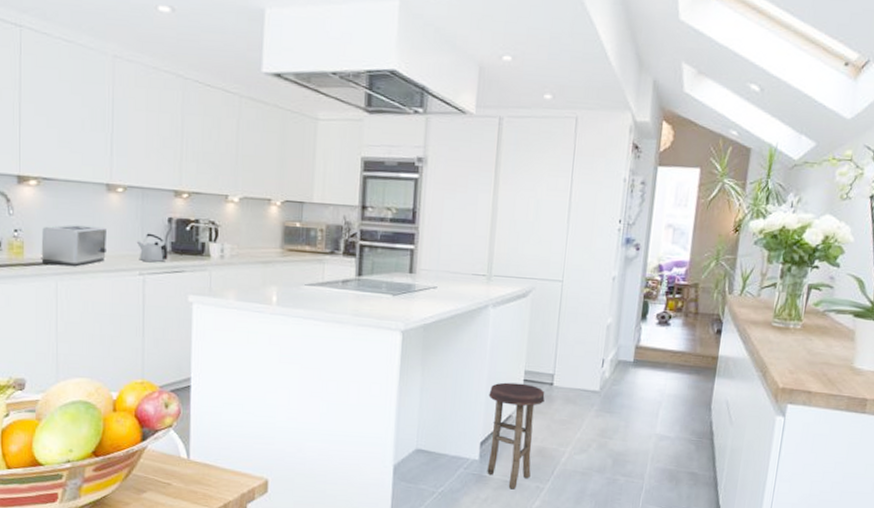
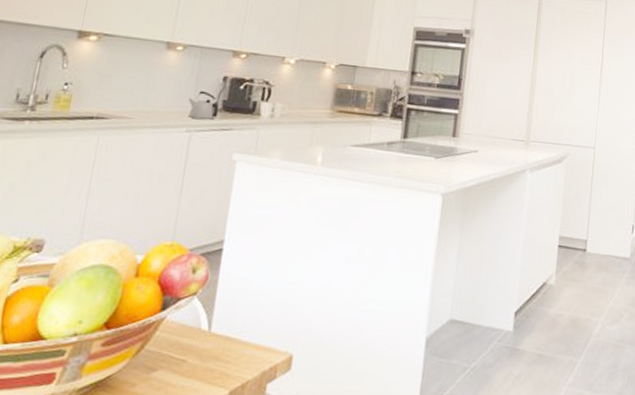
toaster: present [41,224,106,267] -> none [87,80,160,122]
stool: present [487,382,545,490] -> none [520,248,579,364]

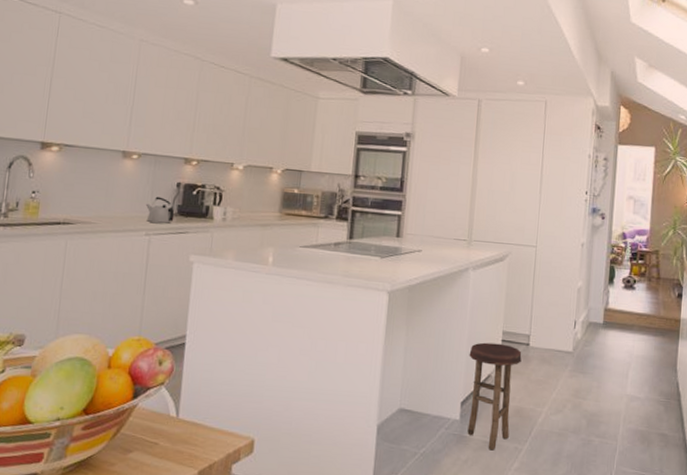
stool: none [520,248,579,364] -> present [467,342,522,451]

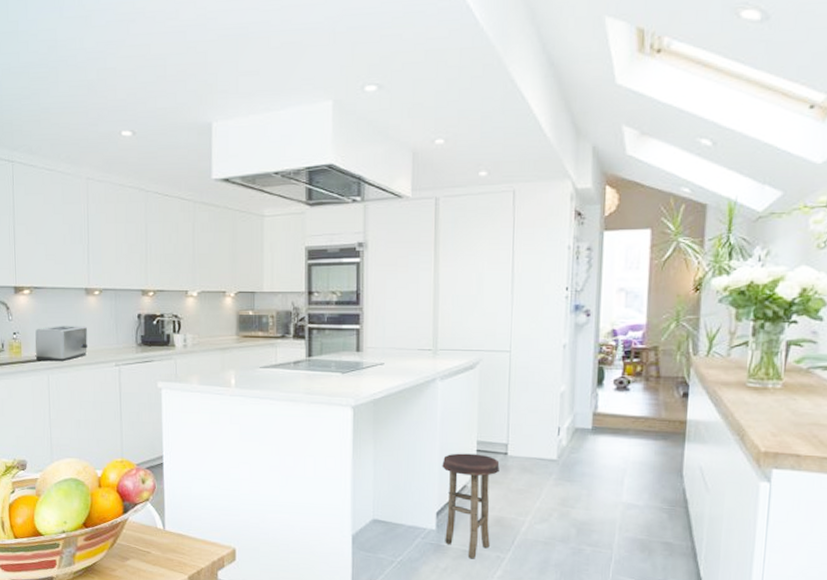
toaster: none [54,187,119,227] -> present [35,326,87,362]
kettle: present [145,196,175,224] -> none [112,329,139,355]

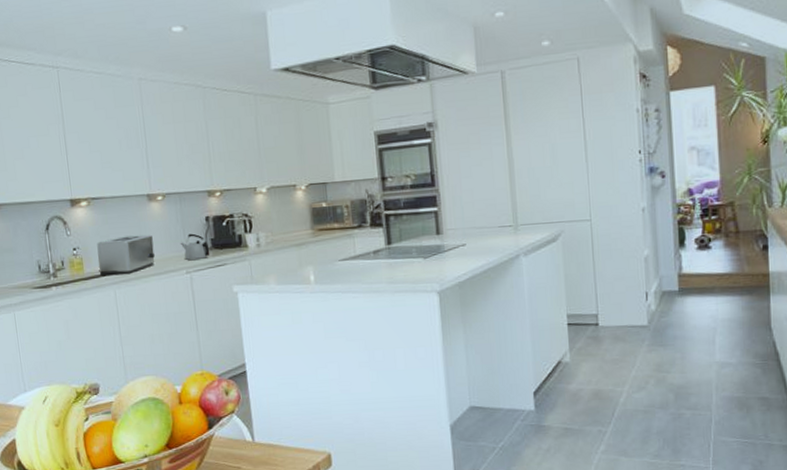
kettle: none [112,329,139,355] -> present [180,233,210,261]
stool: present [442,453,500,559] -> none [534,327,592,437]

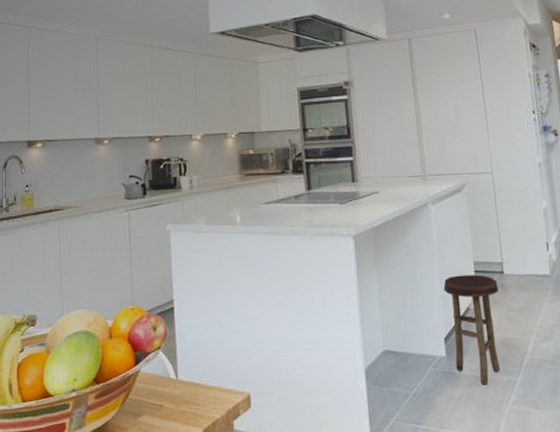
toaster: present [97,234,155,275] -> none [46,174,98,211]
stool: none [534,327,592,437] -> present [443,274,500,385]

